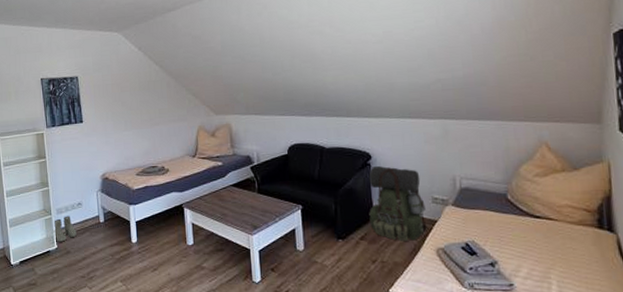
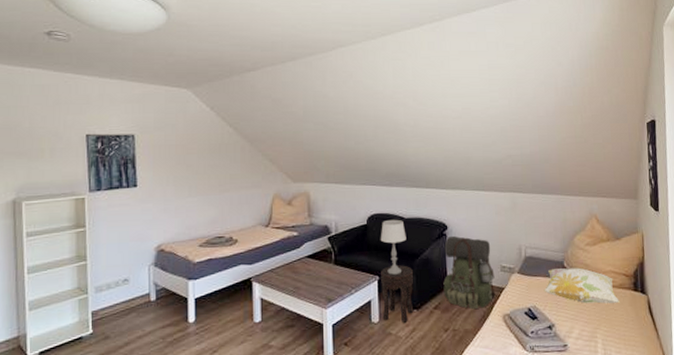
boots: present [53,215,77,242] -> none [89,294,119,326]
table lamp: none [301,149,329,204] -> present [380,219,406,275]
side table: none [304,195,338,253] -> present [381,265,414,324]
decorative pillow: none [483,201,581,243] -> present [544,267,621,304]

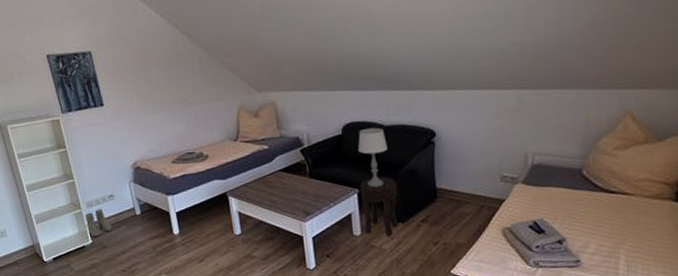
boots: none [89,294,119,326] -> present [85,209,112,237]
backpack: present [443,235,496,309] -> none [431,143,494,222]
decorative pillow: present [544,267,621,304] -> none [554,175,655,217]

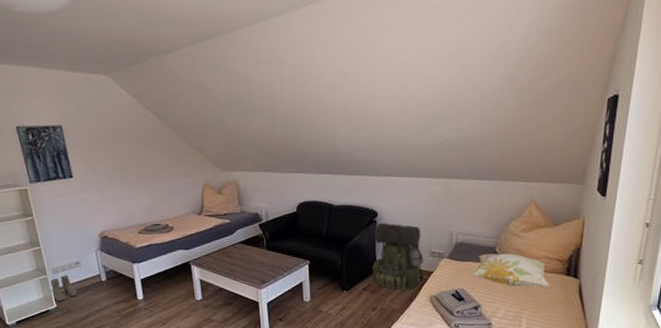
table lamp: present [357,127,388,188] -> none [310,206,336,259]
side table: present [360,177,398,237] -> none [311,250,344,303]
backpack: none [431,143,494,222] -> present [372,222,424,291]
decorative pillow: none [554,175,655,217] -> present [472,253,551,288]

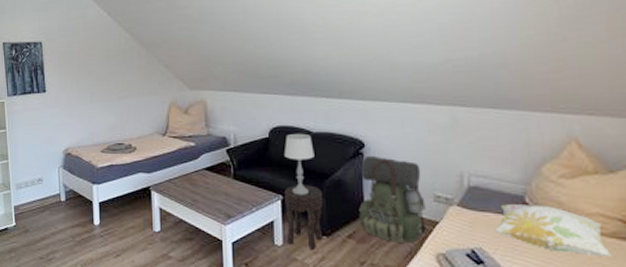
boots: present [50,275,77,301] -> none [12,192,36,220]
table lamp: none [310,206,336,259] -> present [283,133,315,195]
side table: none [311,250,344,303] -> present [285,185,324,251]

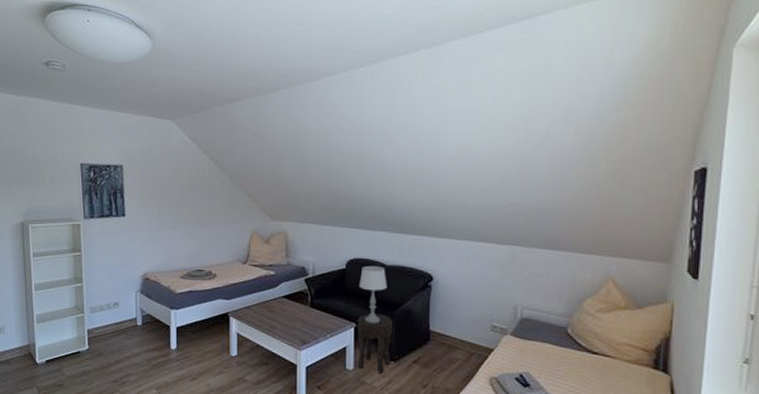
backpack: present [359,155,427,243] -> none [424,288,483,368]
decorative pillow: present [494,204,613,257] -> none [540,334,635,381]

